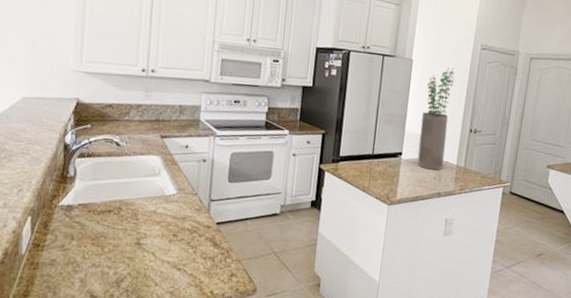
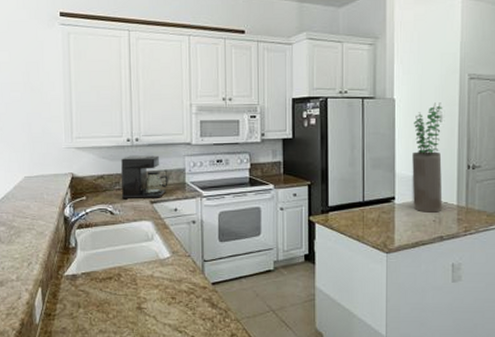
coffee maker: none [130,86,182,135] -> present [121,155,168,200]

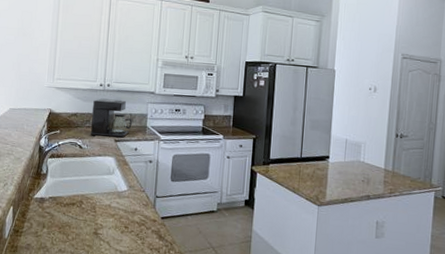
vase: present [412,102,443,213] -> none [345,76,377,174]

